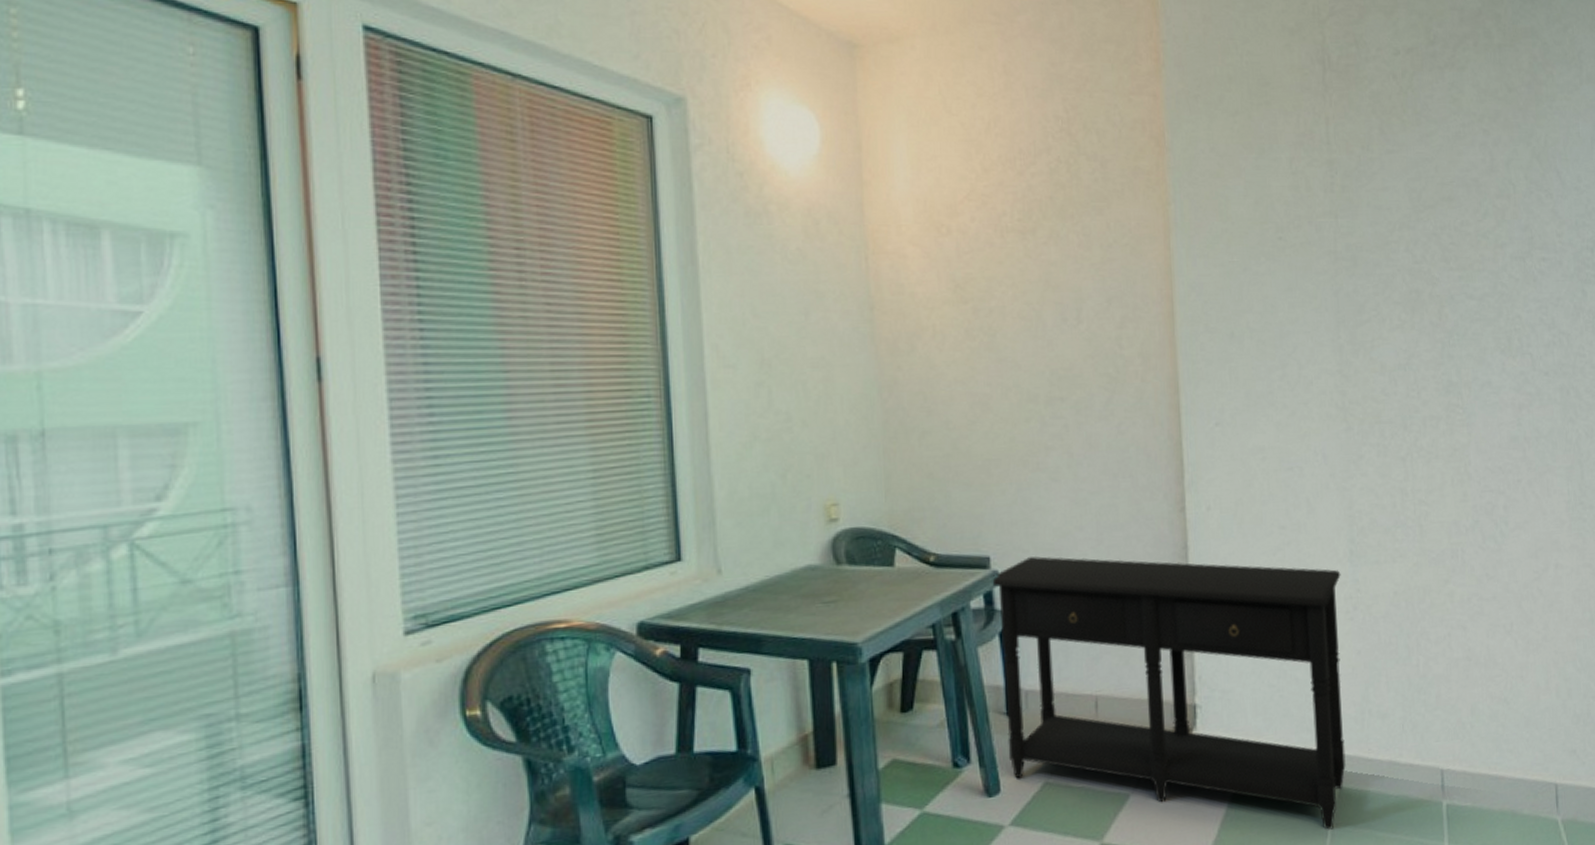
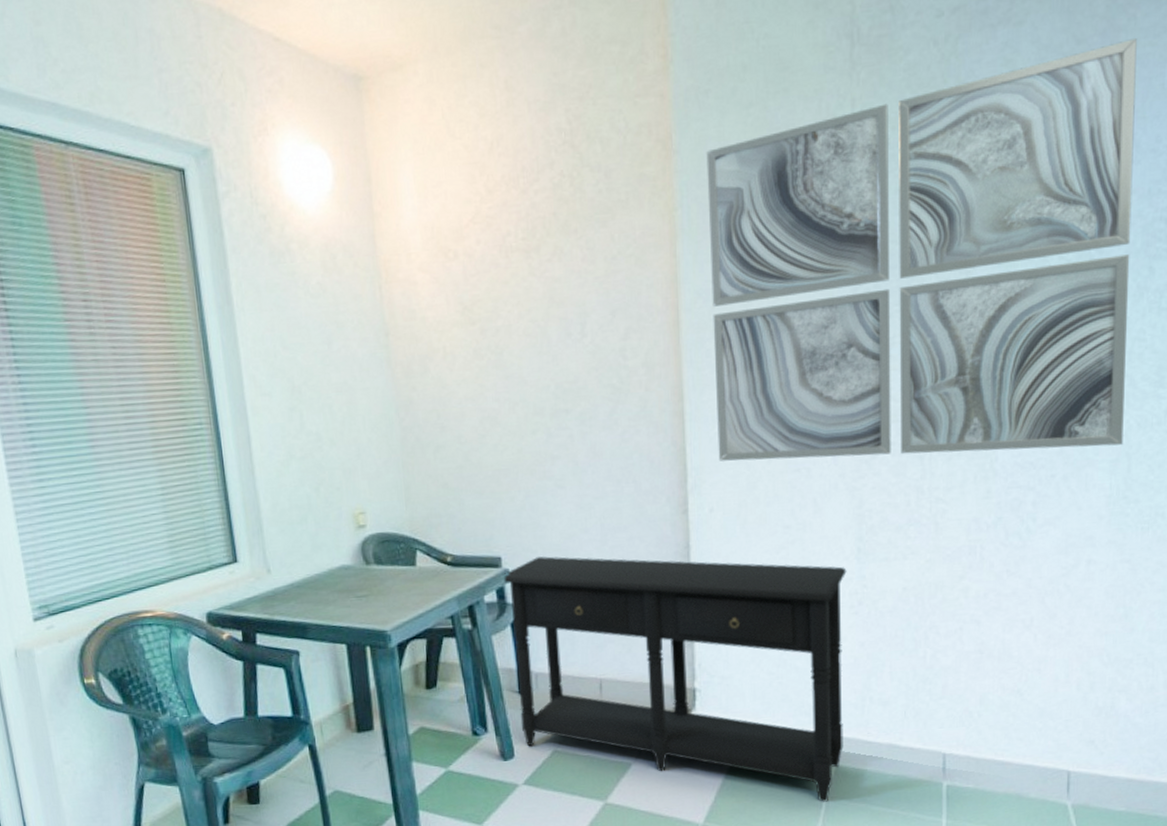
wall art: none [1197,92,1575,458] -> present [706,39,1137,461]

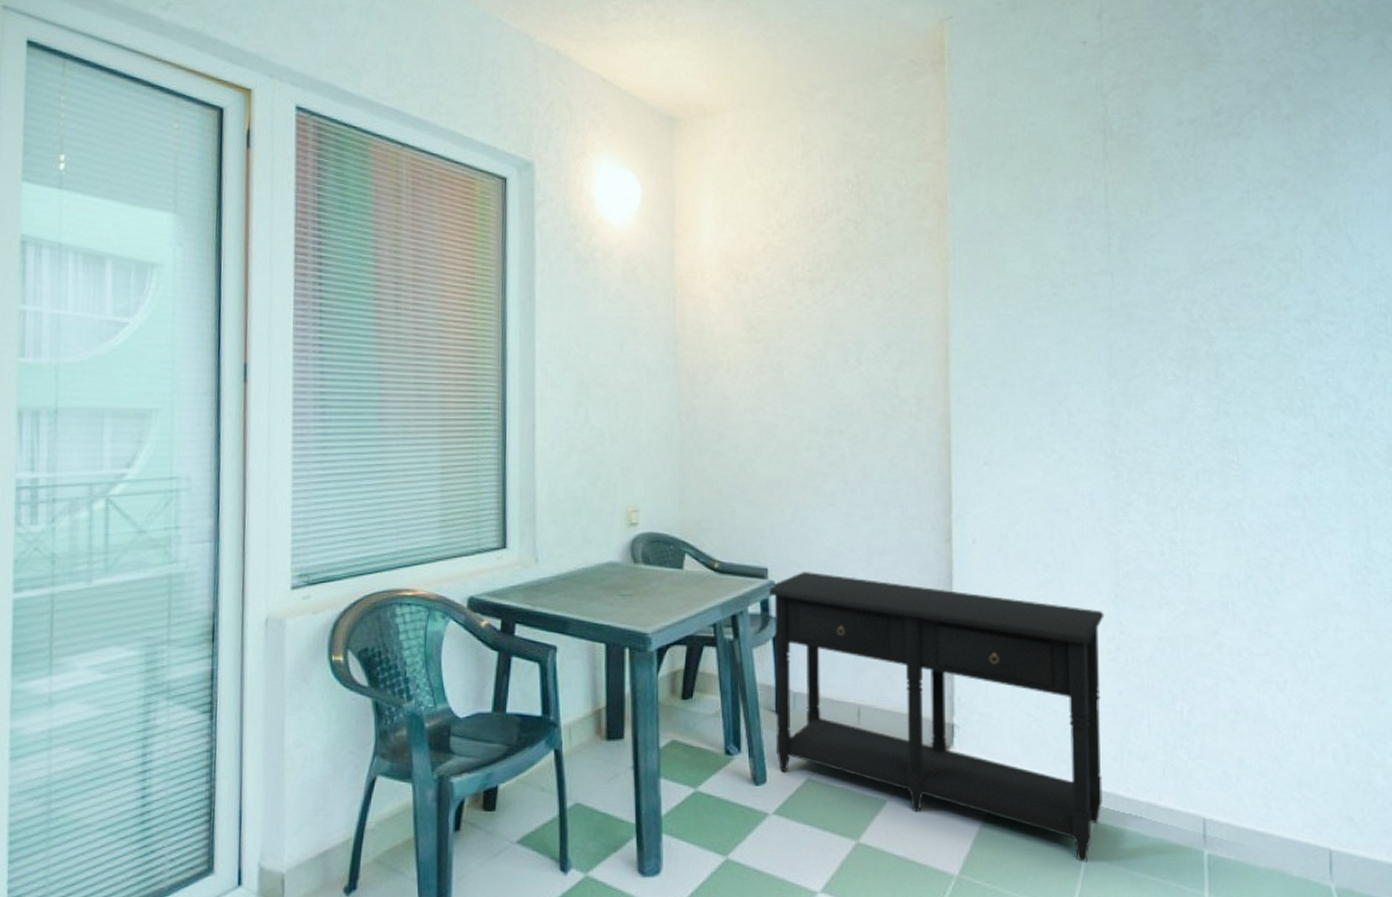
wall art: present [706,39,1137,461] -> none [977,160,1361,516]

